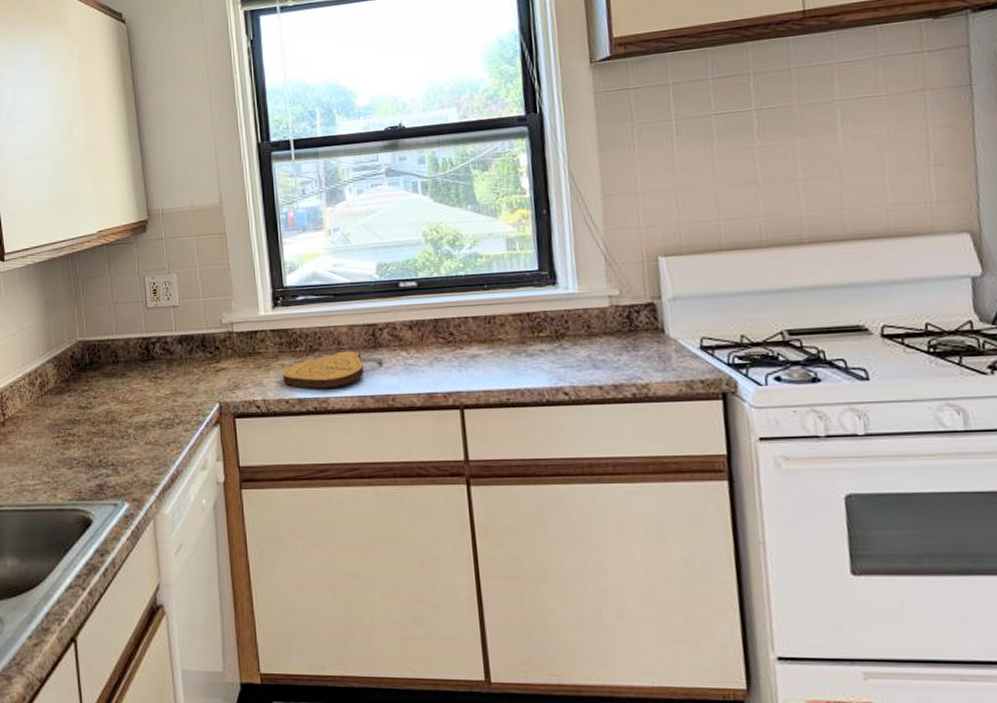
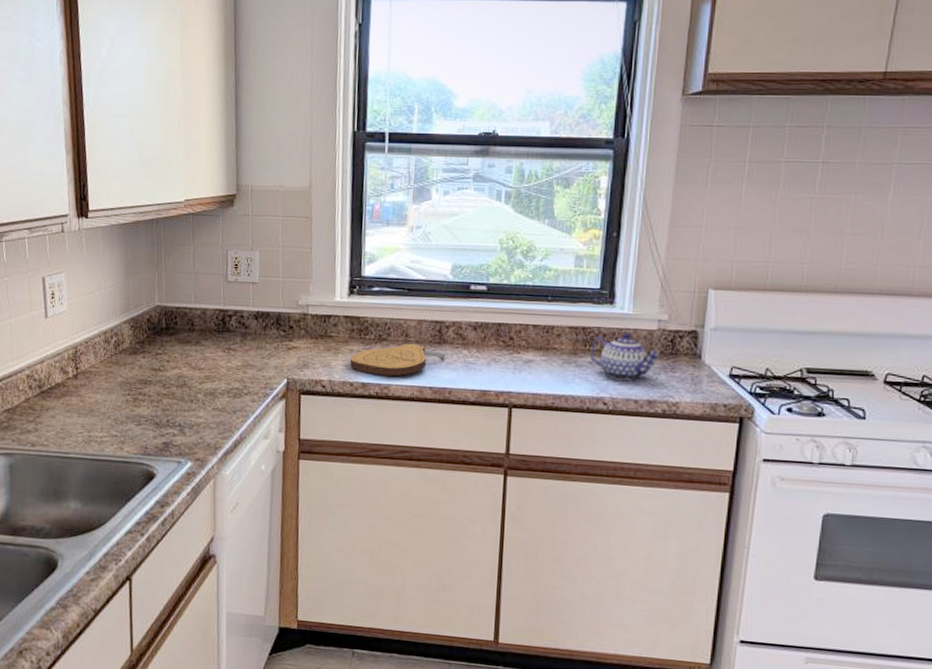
teapot: none [539,313,619,366] -> present [590,332,661,381]

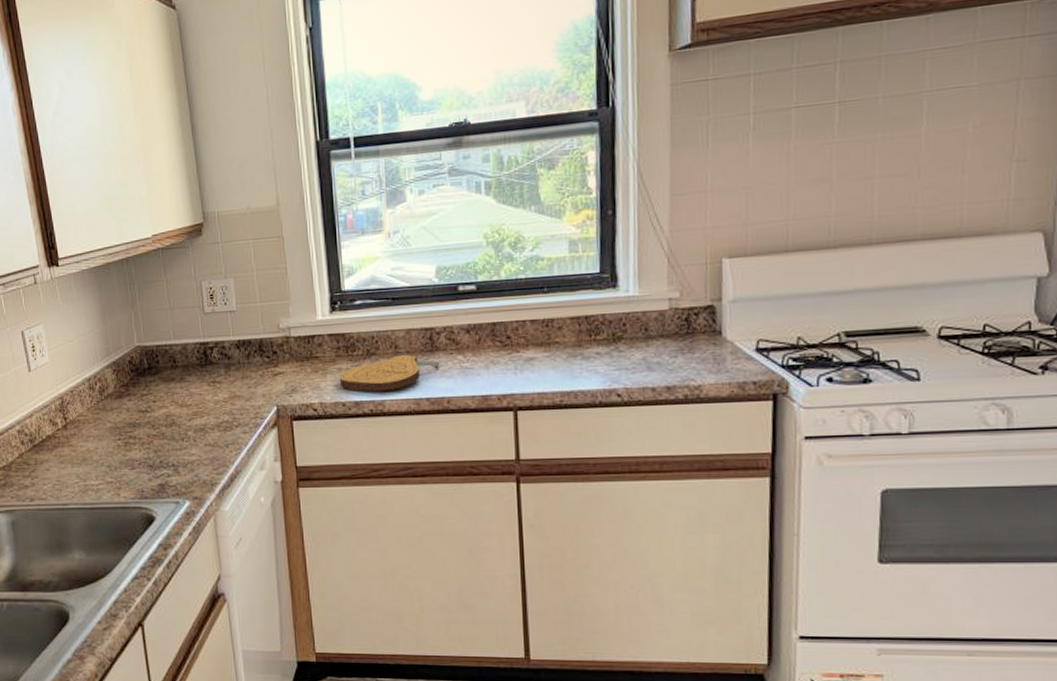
teapot: present [590,332,661,381] -> none [596,316,676,369]

